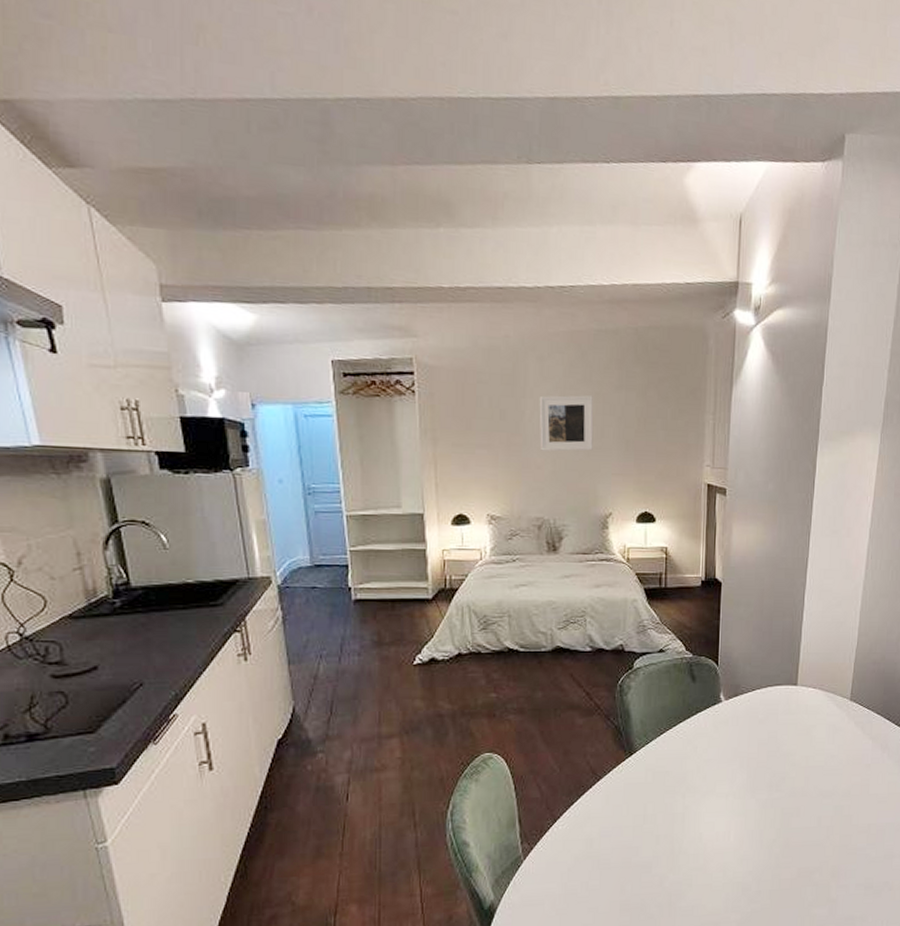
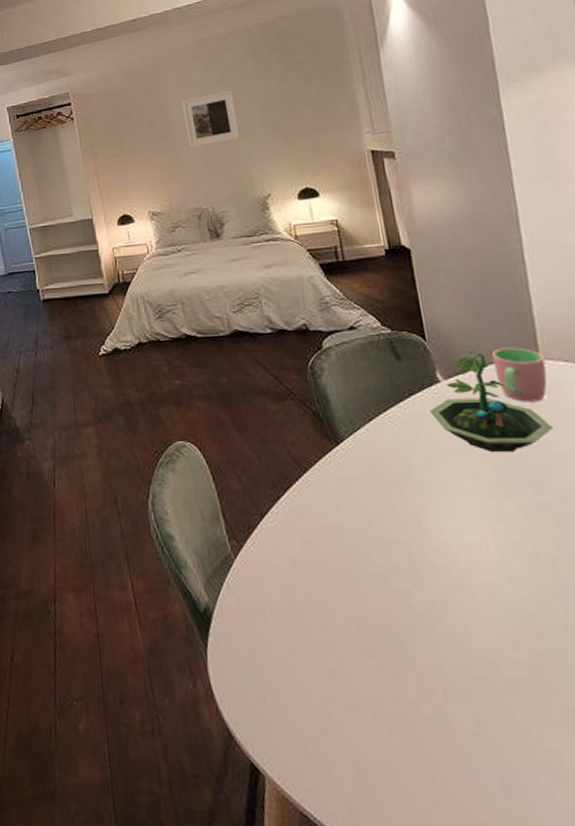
terrarium: none [710,675,794,761] -> present [430,349,554,453]
cup: none [763,675,801,720] -> present [491,347,547,402]

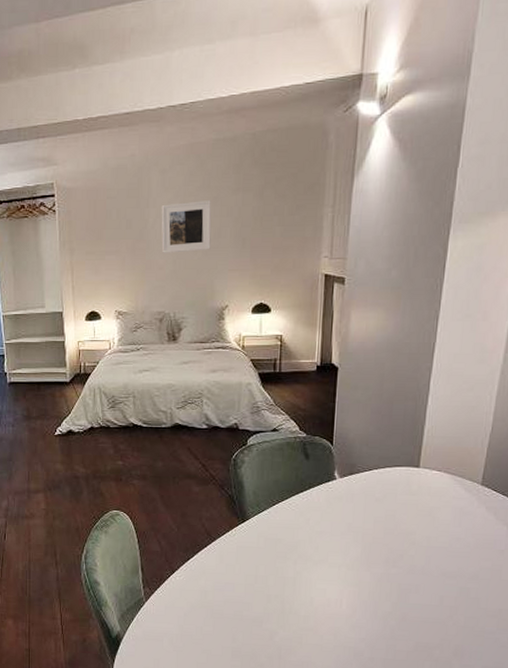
terrarium: present [430,349,554,453] -> none [323,455,415,537]
cup: present [491,347,547,402] -> none [381,456,423,501]

